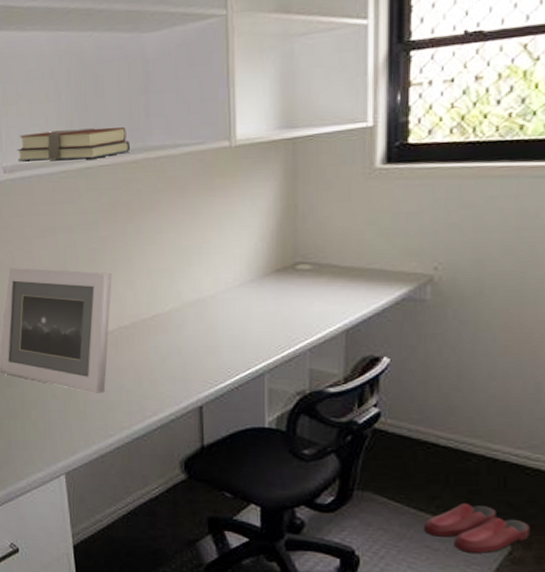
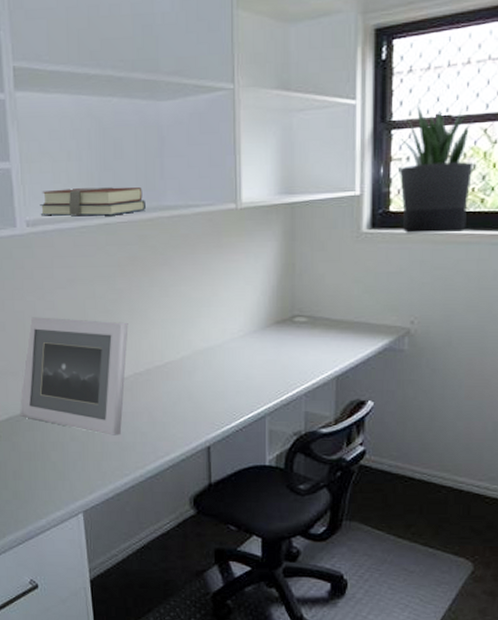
planter: none [419,19,511,169] -> present [398,104,474,234]
slippers: present [425,502,530,553] -> none [402,529,489,573]

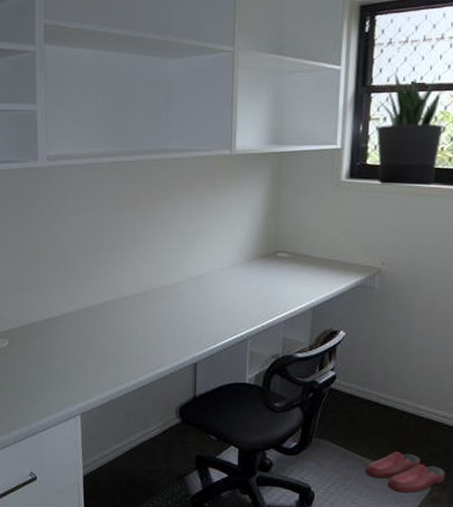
picture frame: present [20,317,129,435] -> none [31,239,130,348]
books: present [40,187,145,217] -> none [59,130,151,155]
slippers: none [402,529,489,573] -> present [366,451,445,493]

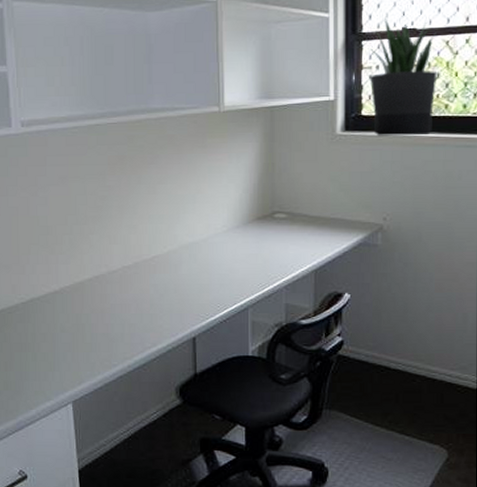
slippers: present [366,451,445,493] -> none [380,417,462,461]

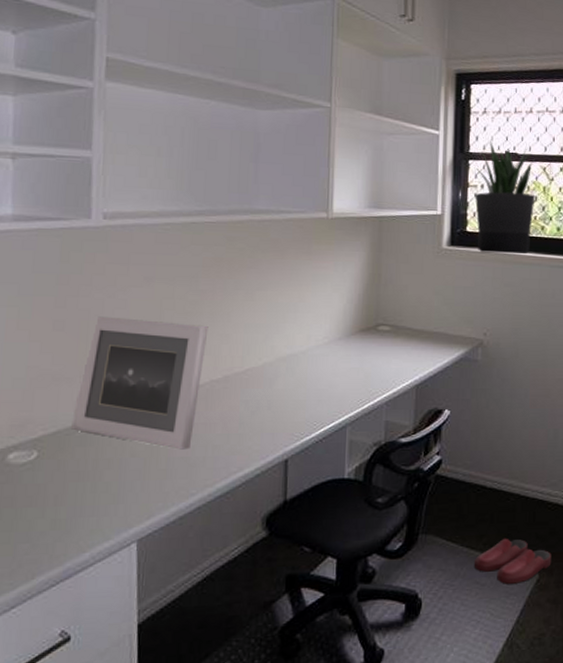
picture frame: none [12,212,118,327] -> present [71,316,209,450]
slippers: none [380,417,462,461] -> present [475,538,552,584]

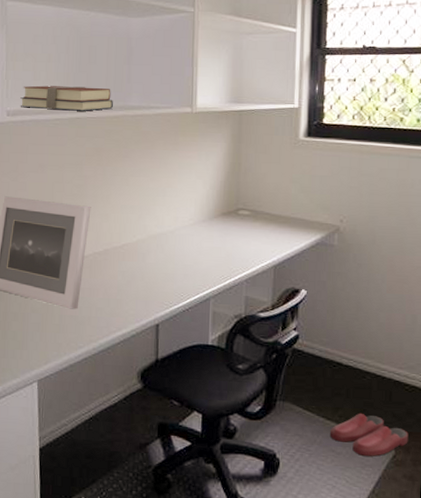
books: none [120,183,237,215] -> present [20,85,113,111]
planter: present [474,140,536,254] -> none [331,35,394,145]

